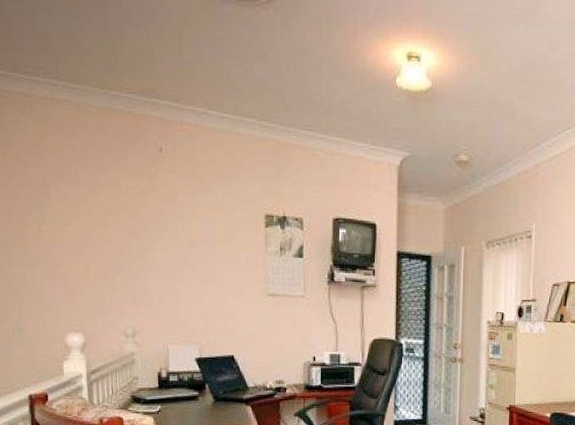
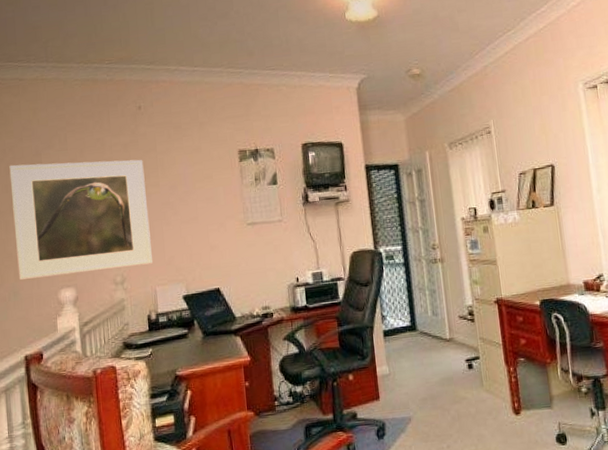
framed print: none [14,192,166,321] -> present [9,159,153,281]

